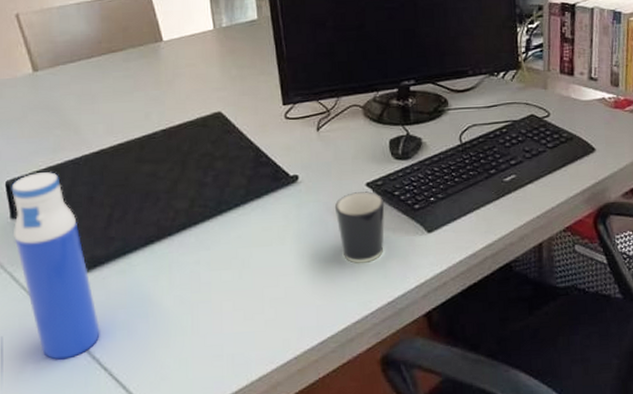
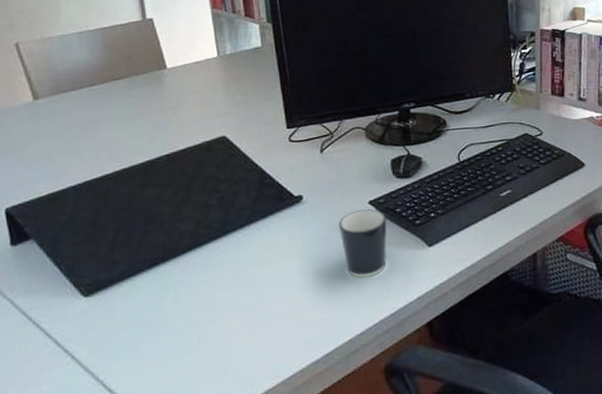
water bottle: present [11,172,101,360] -> none [11,198,105,384]

